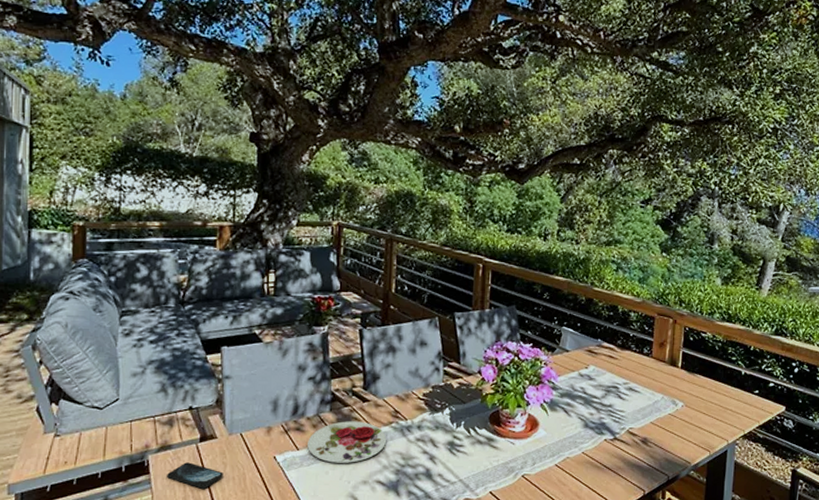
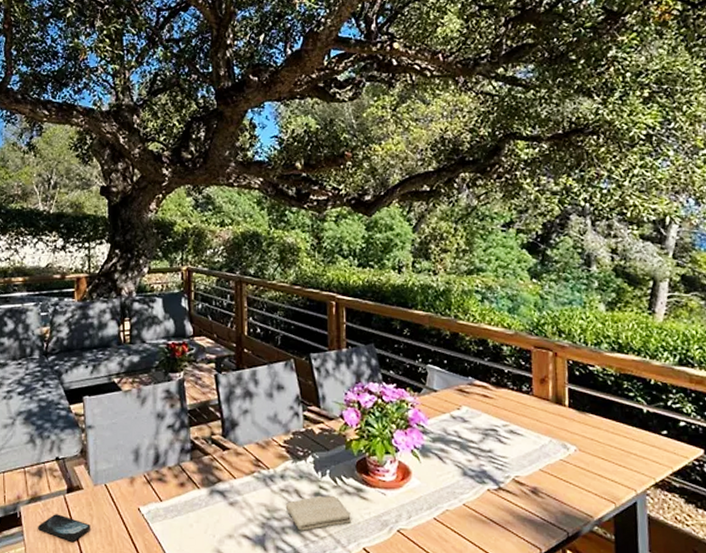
plate: present [307,421,387,463] -> none [170,471,250,515]
washcloth: none [420,444,481,477] -> present [285,495,351,531]

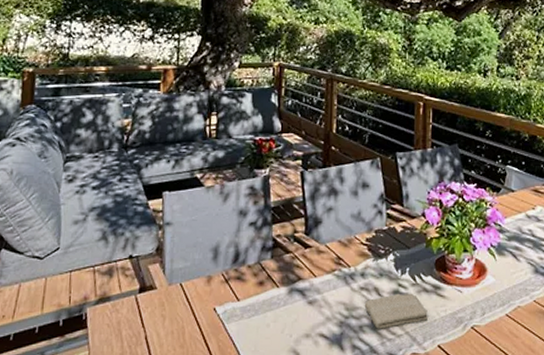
smartphone: present [38,514,90,541] -> none [104,315,162,344]

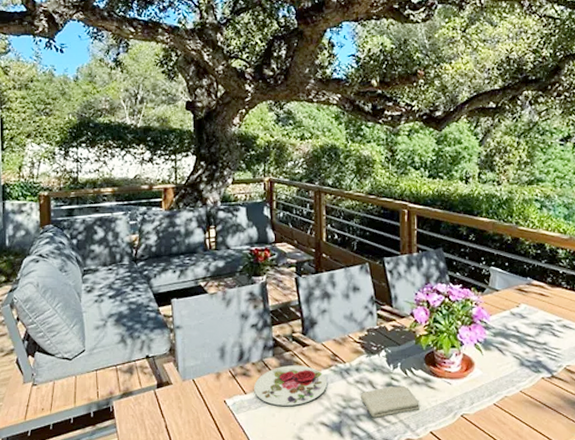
plate: none [248,269,330,315] -> present [254,365,328,406]

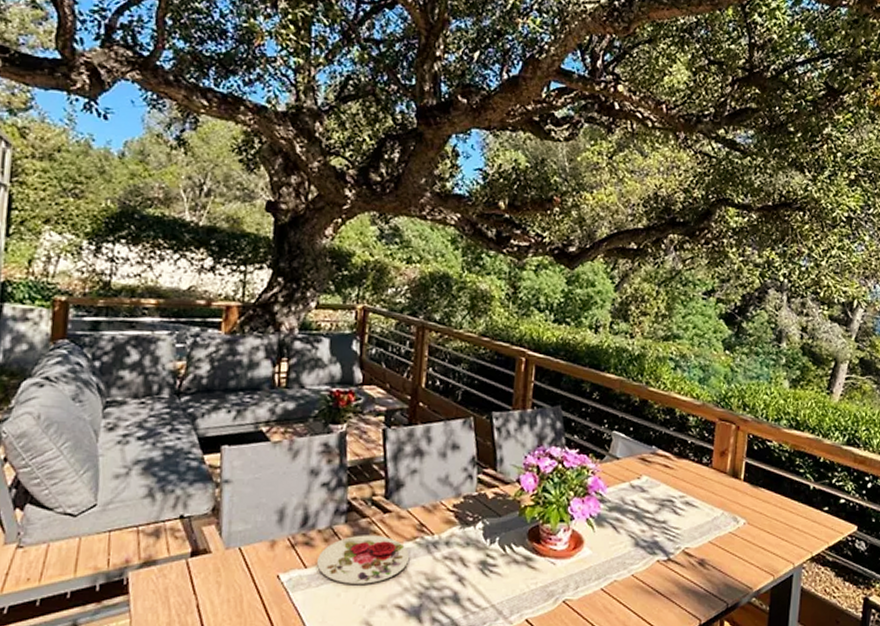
washcloth: present [360,385,420,418] -> none [447,563,517,601]

